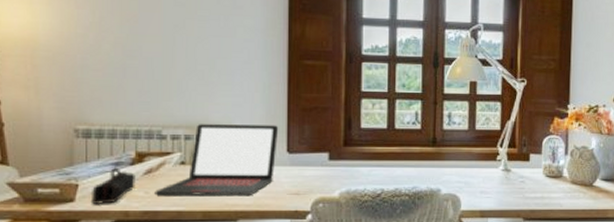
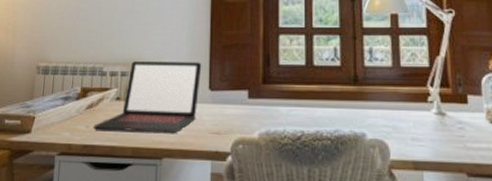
pencil case: present [90,167,135,204] -> none [43,101,79,136]

